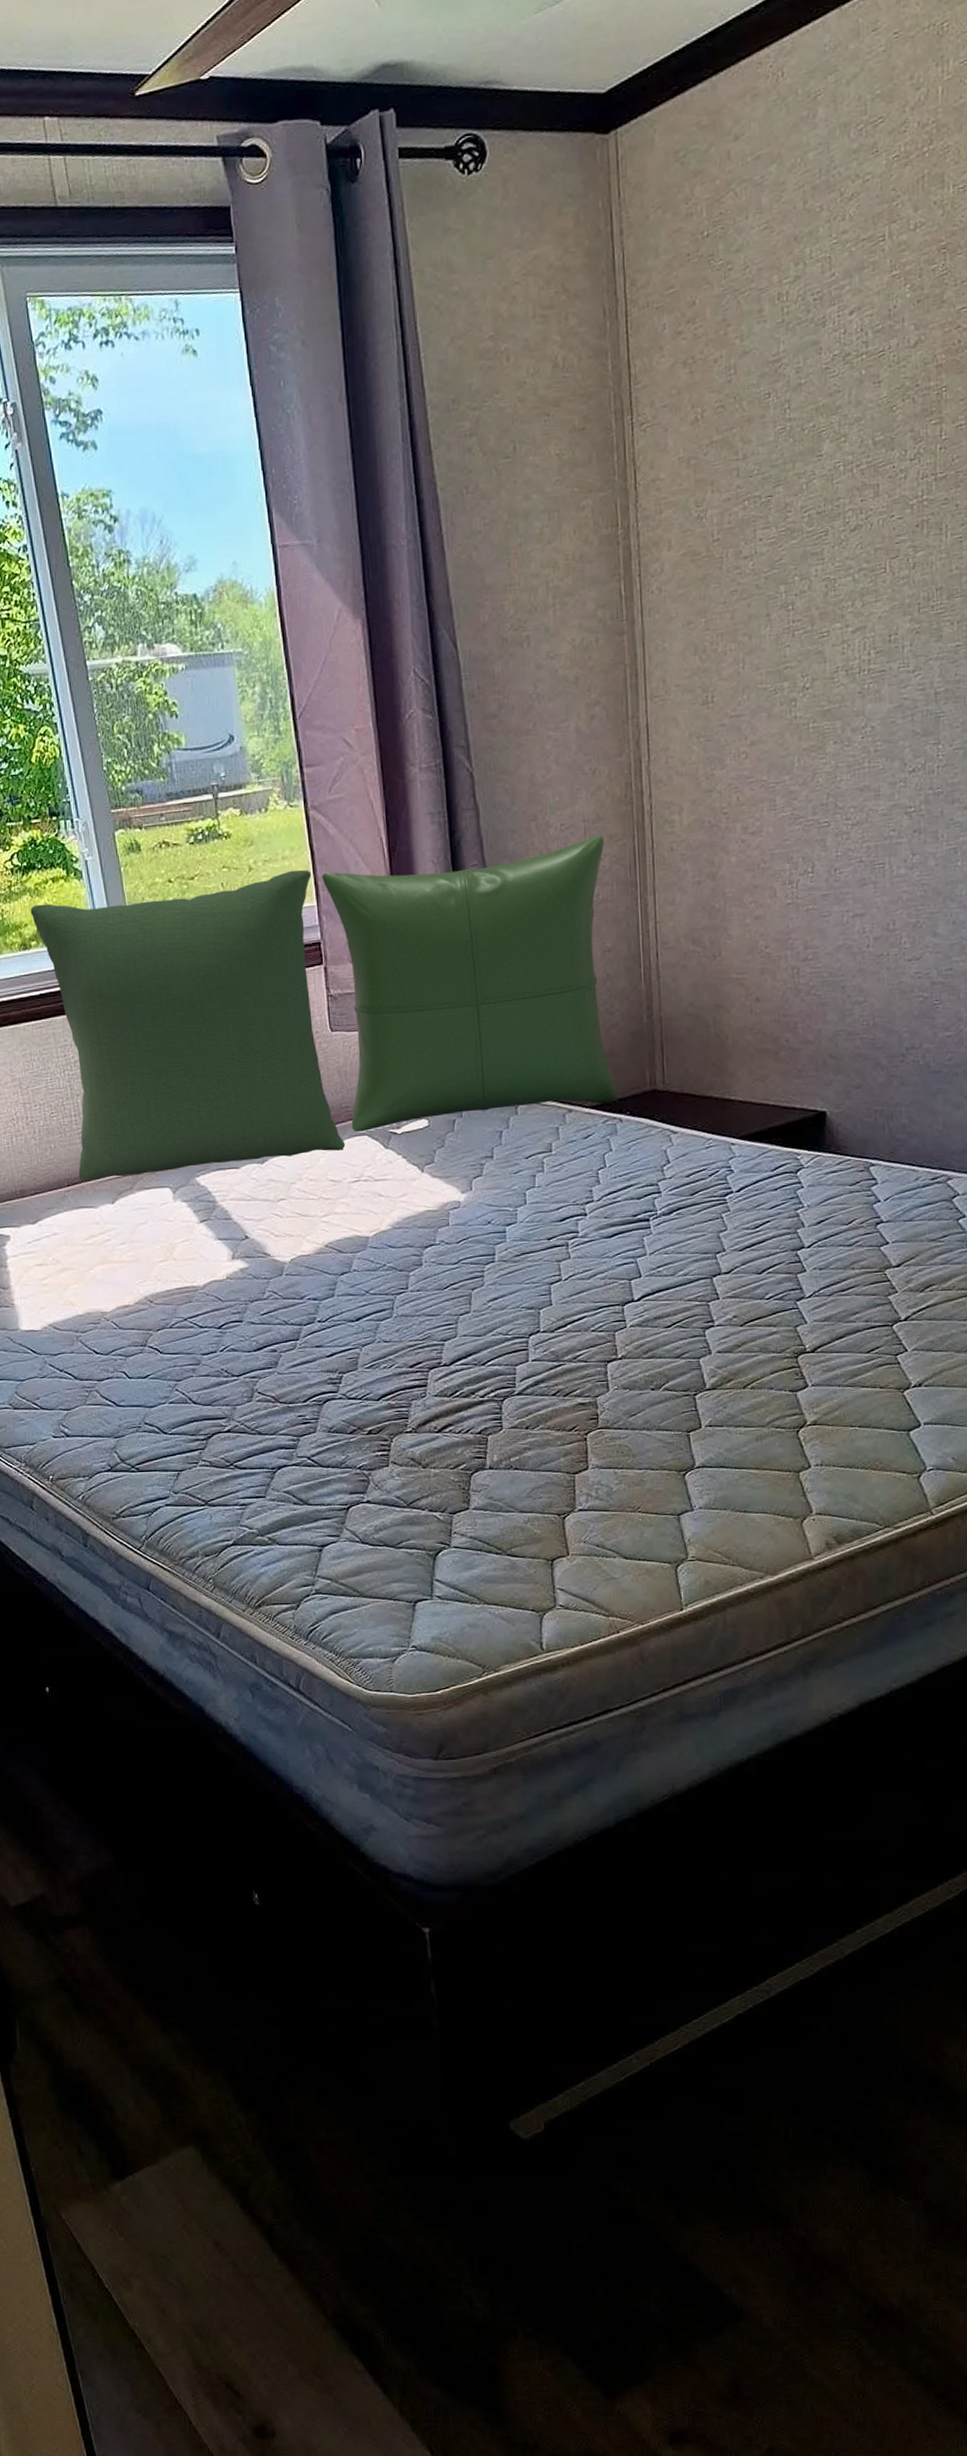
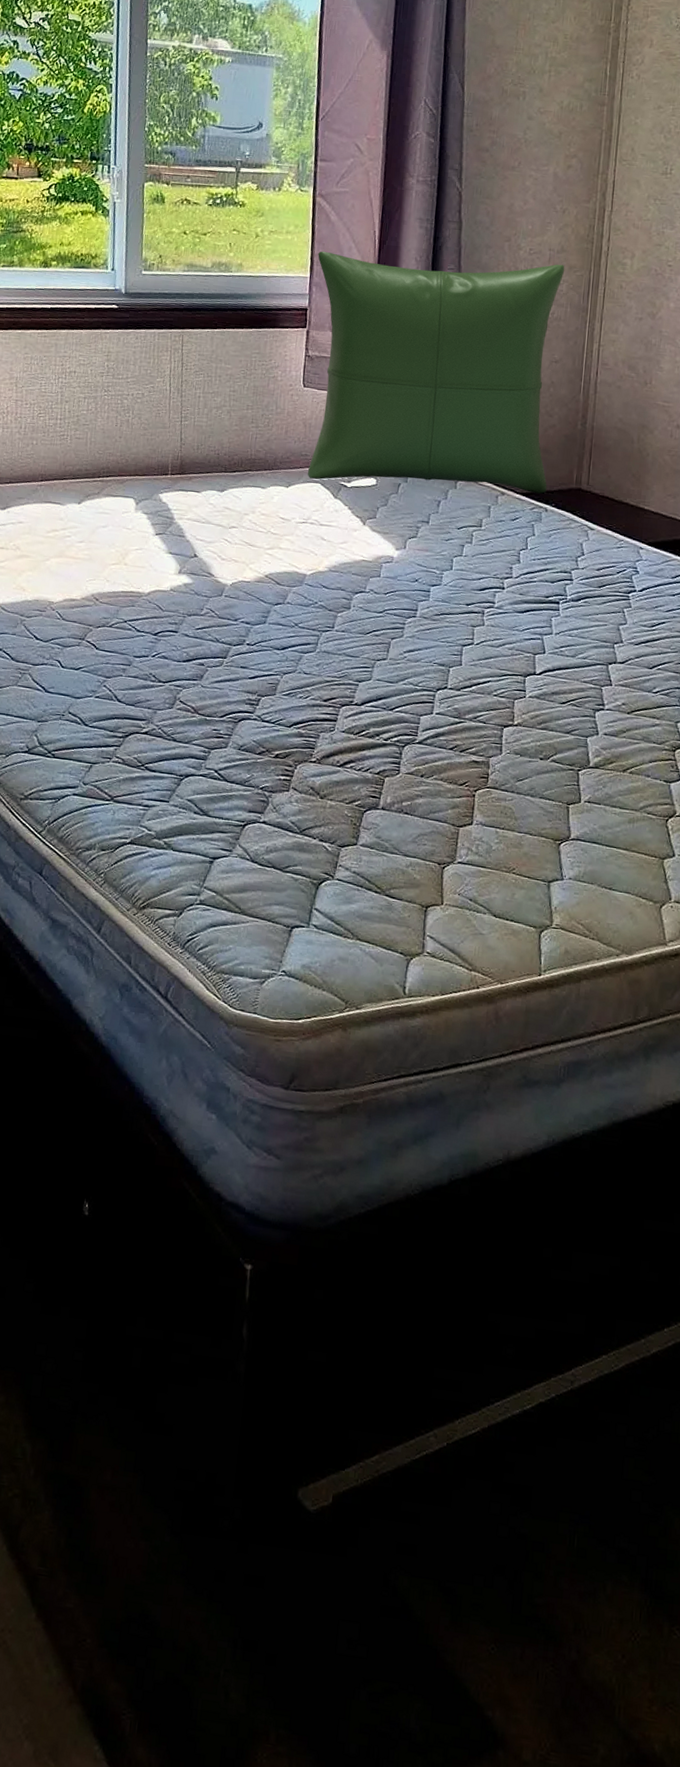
pillow: present [30,869,346,1182] -> none [52,231,310,493]

